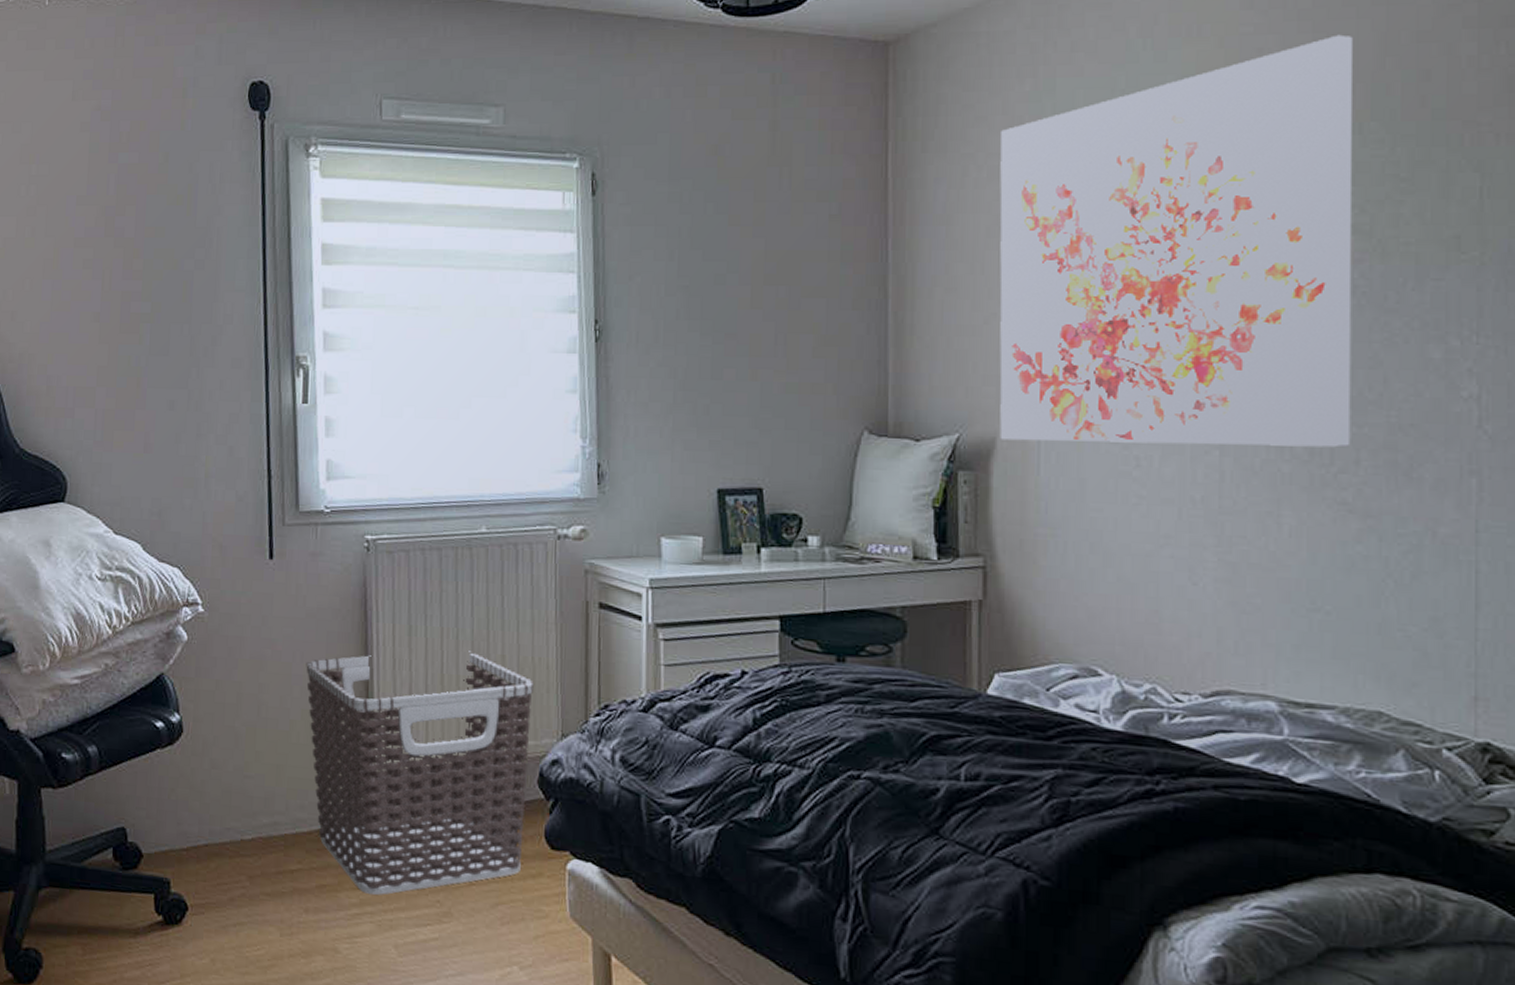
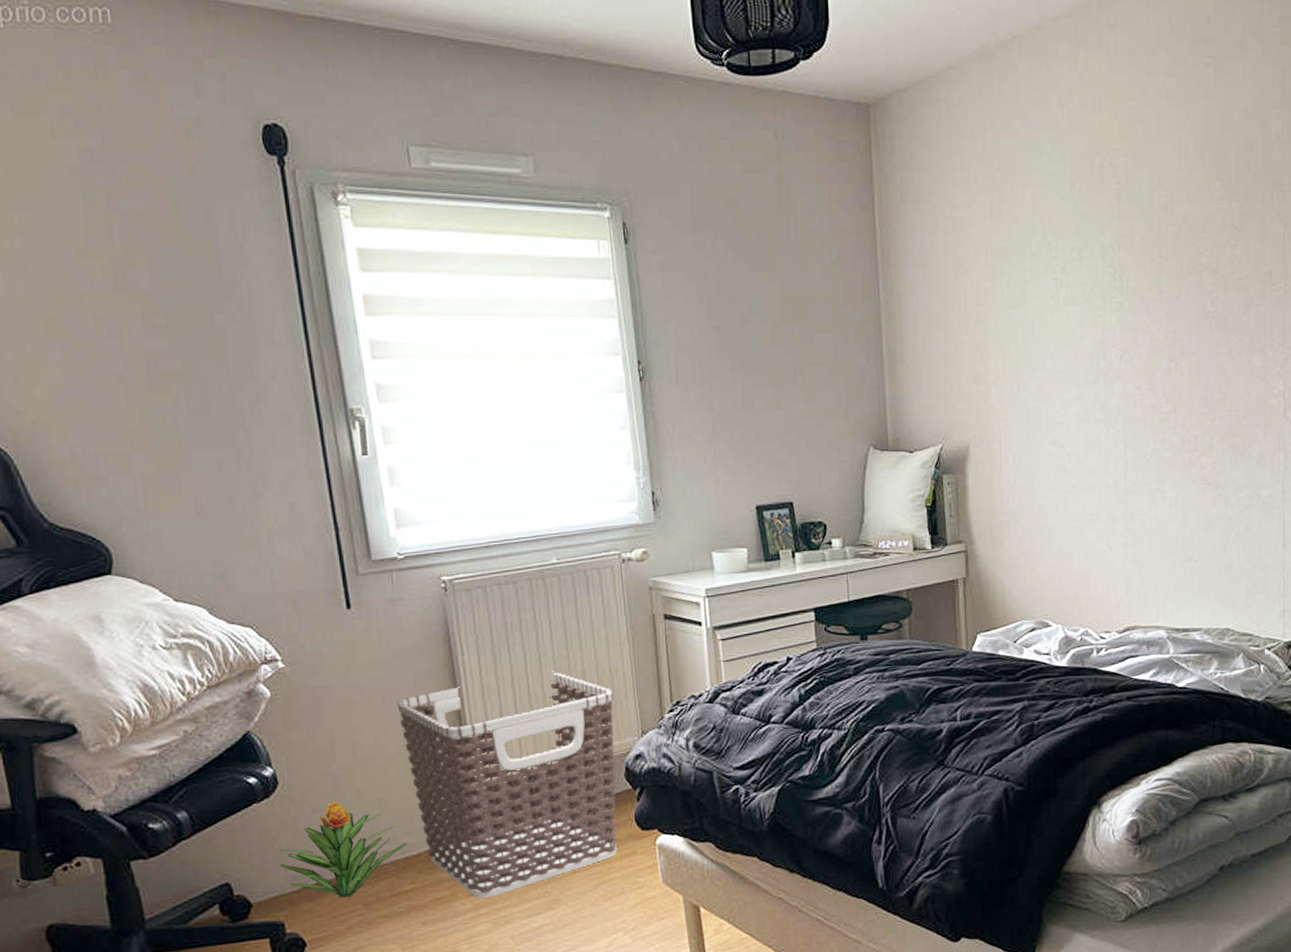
decorative plant: none [173,759,299,866] -> present [279,801,407,898]
wall art: present [999,34,1352,448] -> none [961,110,1207,447]

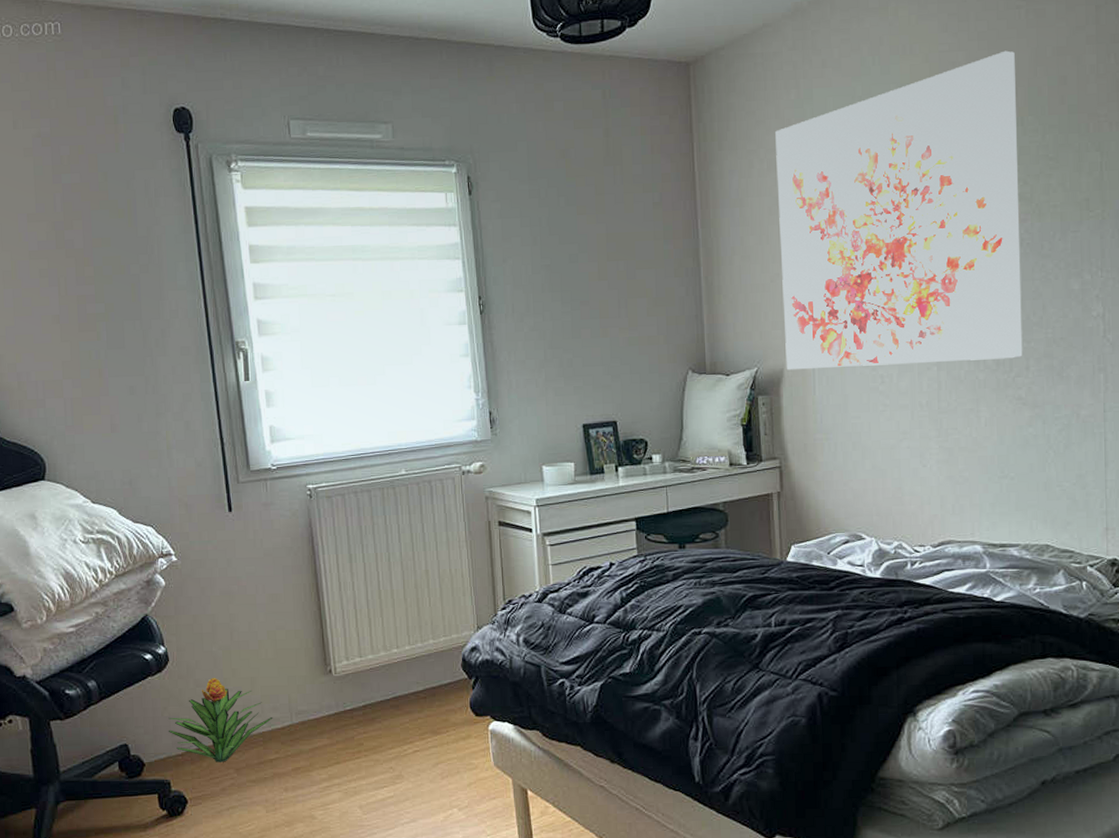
clothes hamper: present [397,671,617,898] -> none [267,569,454,770]
wall art: none [961,110,1207,447] -> present [775,50,1023,370]

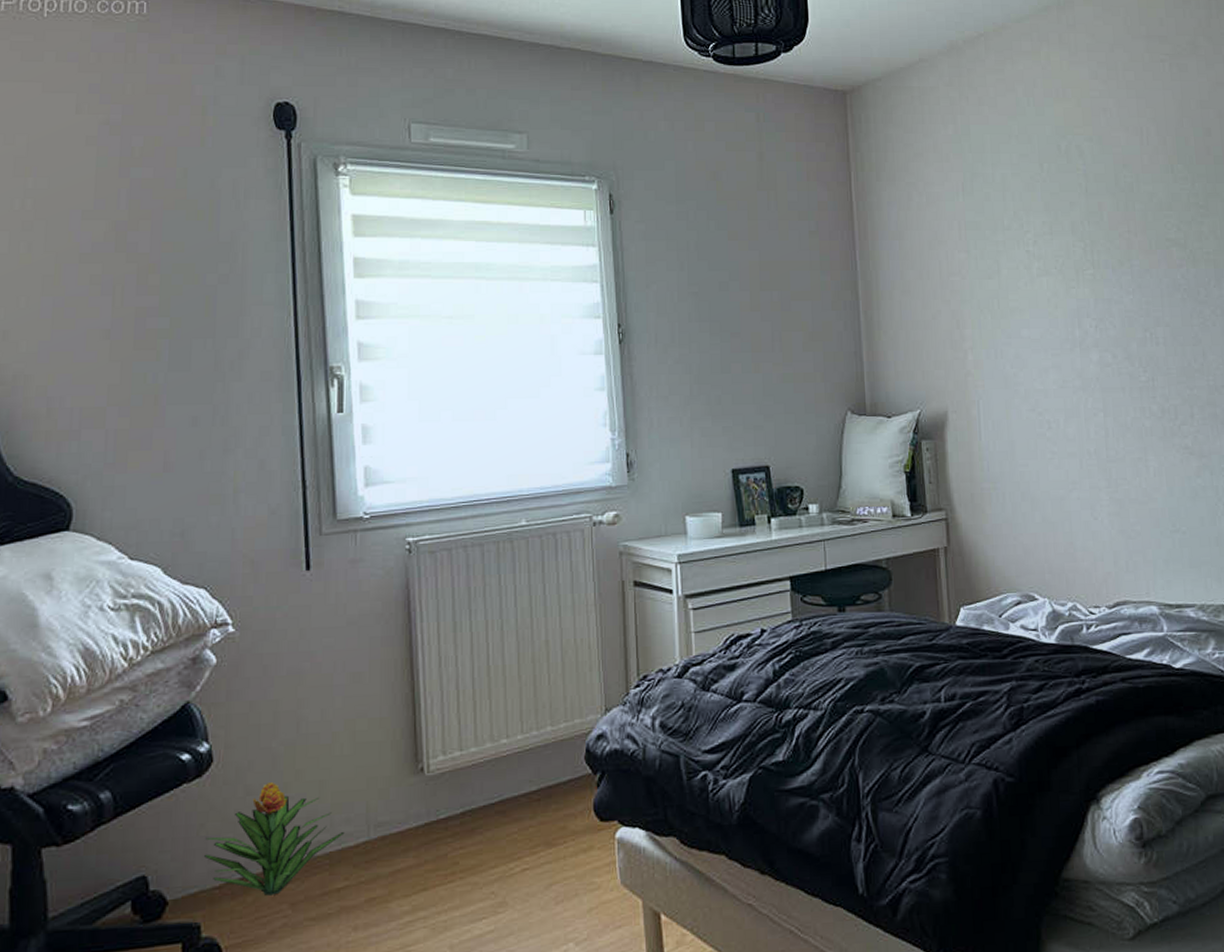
wall art: present [775,50,1023,370] -> none [934,100,1187,413]

